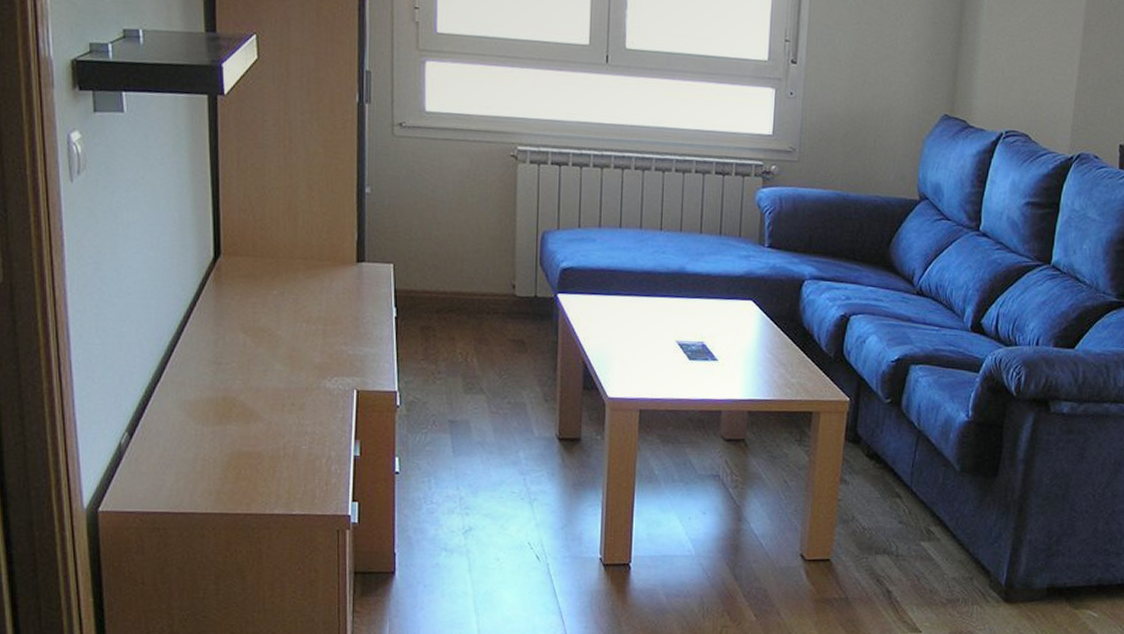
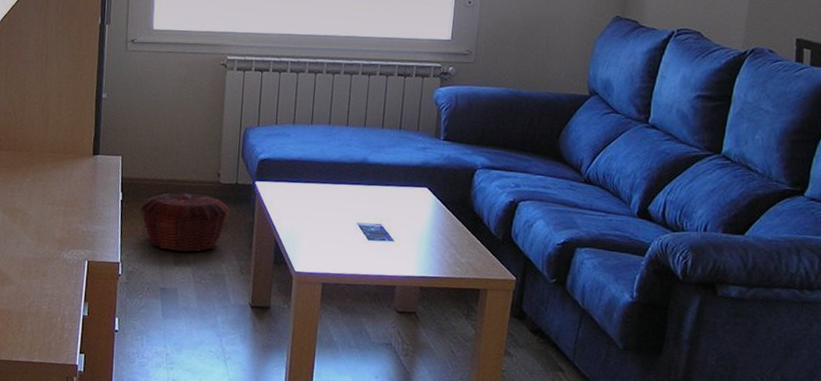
woven basket: none [419,307,529,377] -> present [140,193,230,252]

